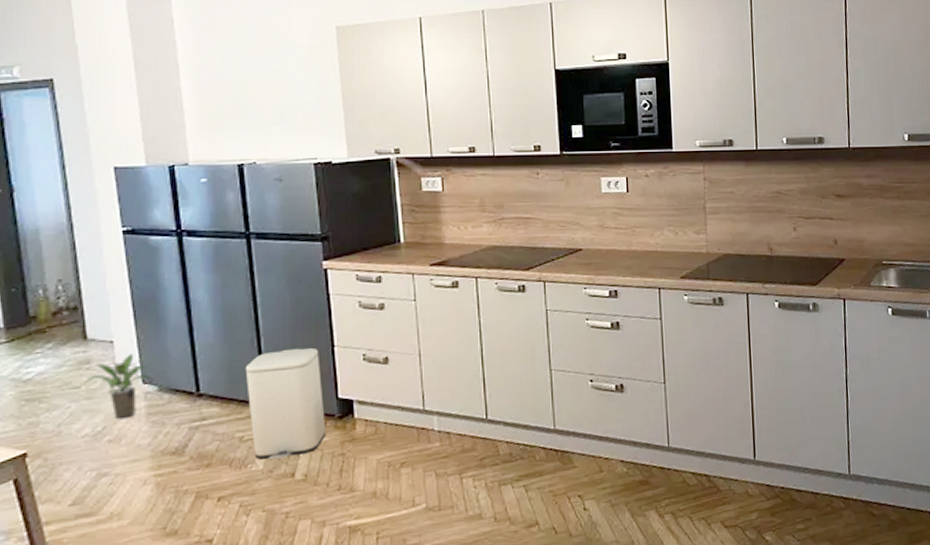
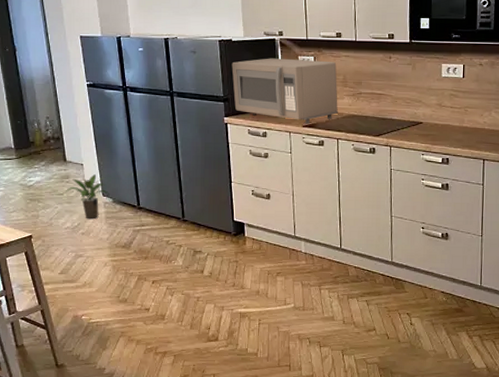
pedal bin: present [245,347,327,460] -> none [170,181,226,260]
microwave: none [332,181,476,262] -> present [231,58,339,124]

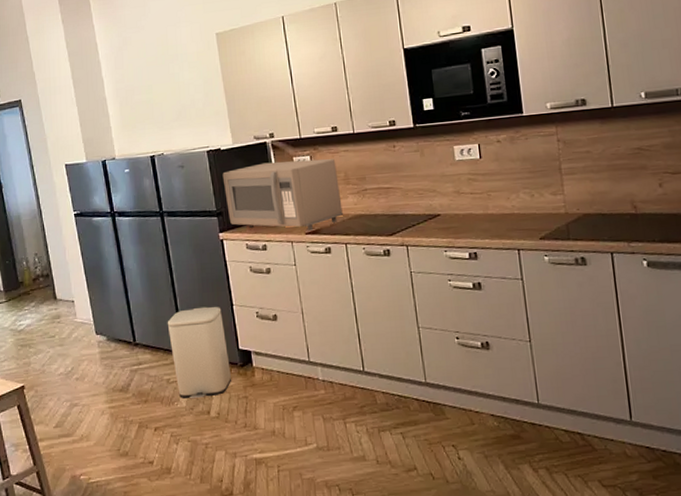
potted plant: present [65,174,110,219] -> none [56,311,104,362]
pedal bin: none [170,181,226,260] -> present [167,306,232,399]

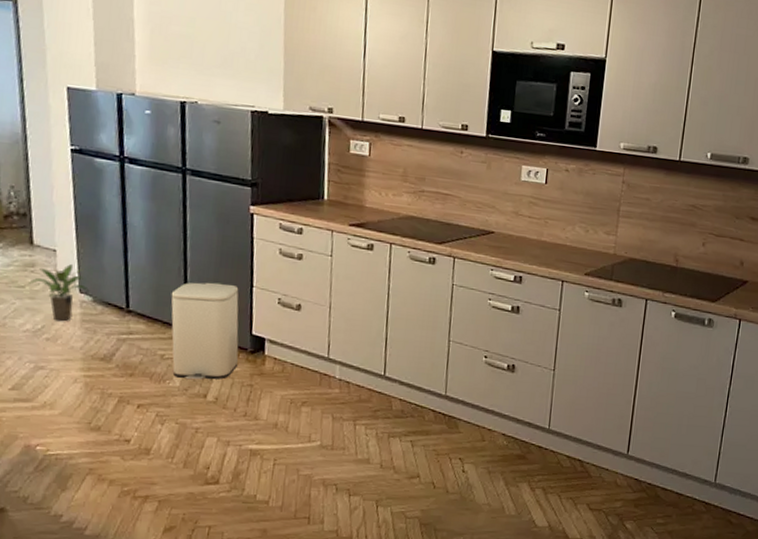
potted plant: none [56,311,104,362] -> present [27,264,90,321]
microwave: present [222,158,344,231] -> none [264,138,397,223]

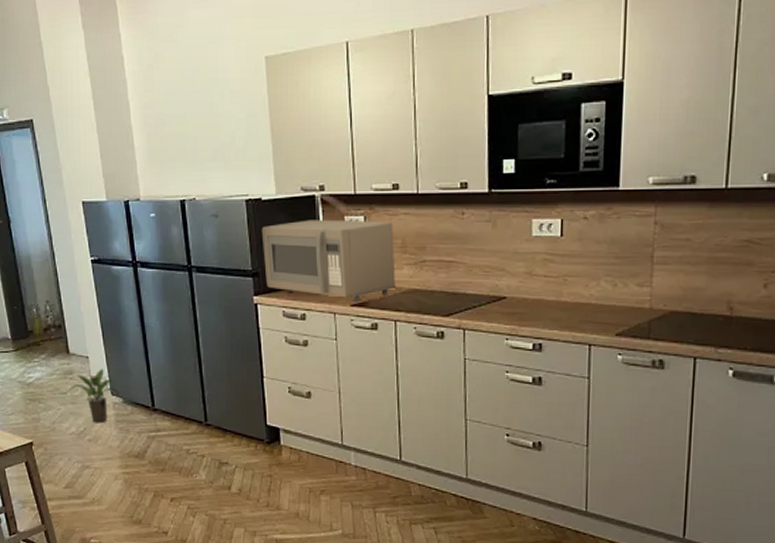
pedal bin: present [171,282,239,381] -> none [190,376,257,473]
microwave: none [264,138,397,223] -> present [261,219,397,302]

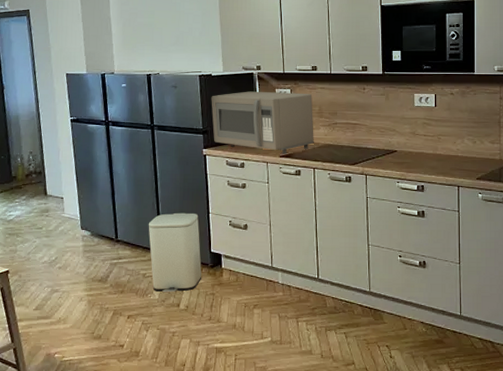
potted plant: present [68,369,120,423] -> none [44,208,89,253]
pedal bin: none [190,376,257,473] -> present [148,212,202,293]

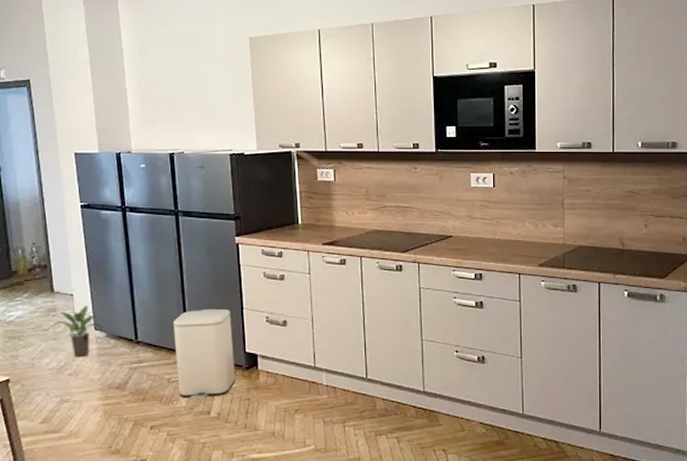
potted plant: none [44,208,89,253] -> present [50,306,104,358]
microwave: present [211,91,315,154] -> none [243,171,362,242]

